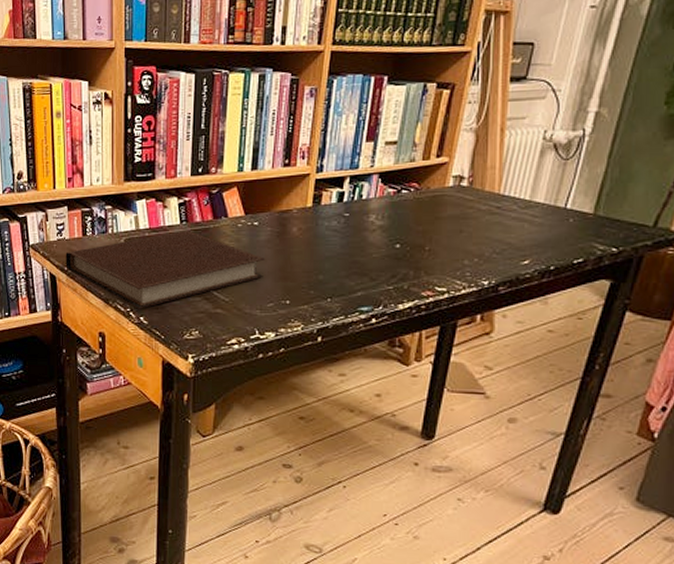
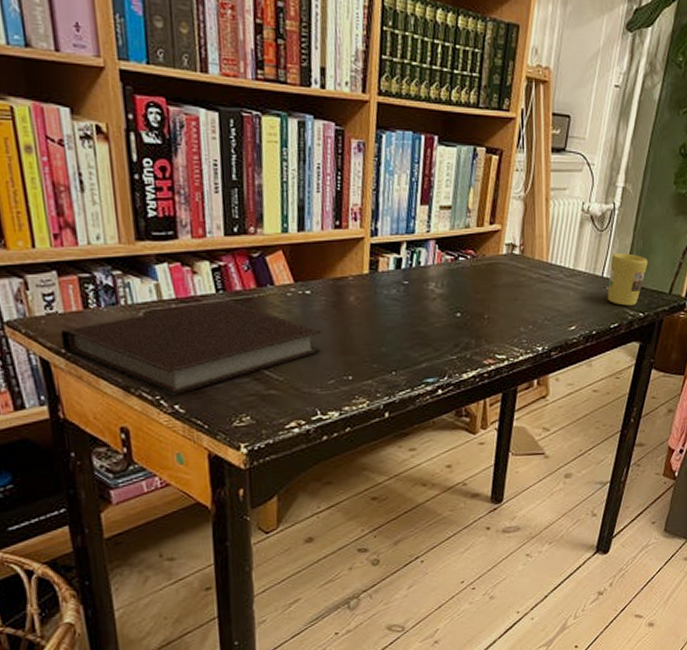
mug: none [570,182,626,240] -> present [607,253,648,306]

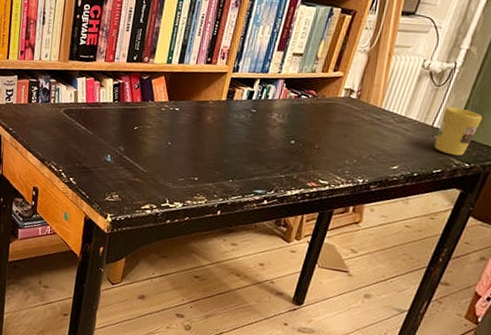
notebook: present [60,301,321,396] -> none [10,108,181,171]

